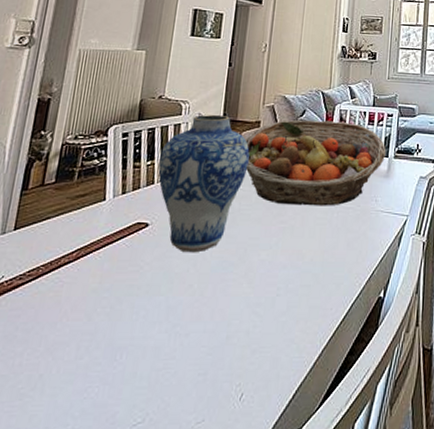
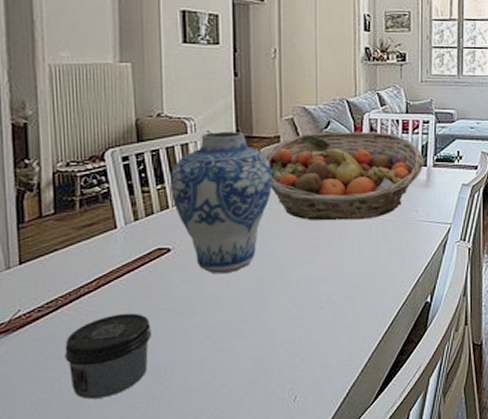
jar: none [32,287,117,379] -> present [64,313,151,399]

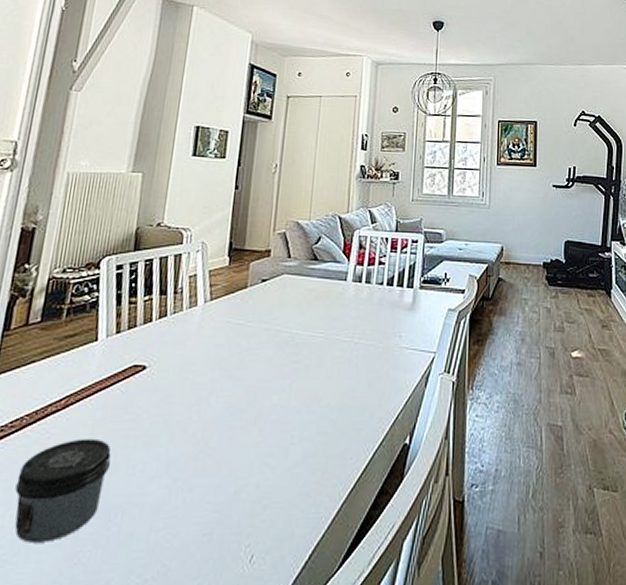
vase: present [170,132,272,275] -> none [156,244,259,398]
fruit basket: present [266,131,424,221] -> none [254,247,411,343]

